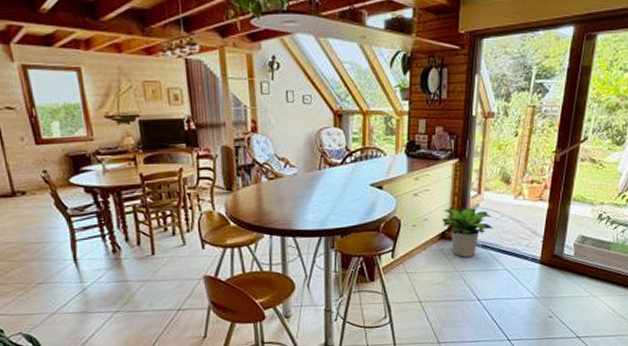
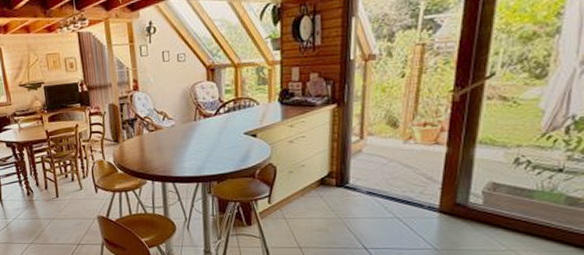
potted plant: present [442,207,495,257] -> none [321,153,381,204]

